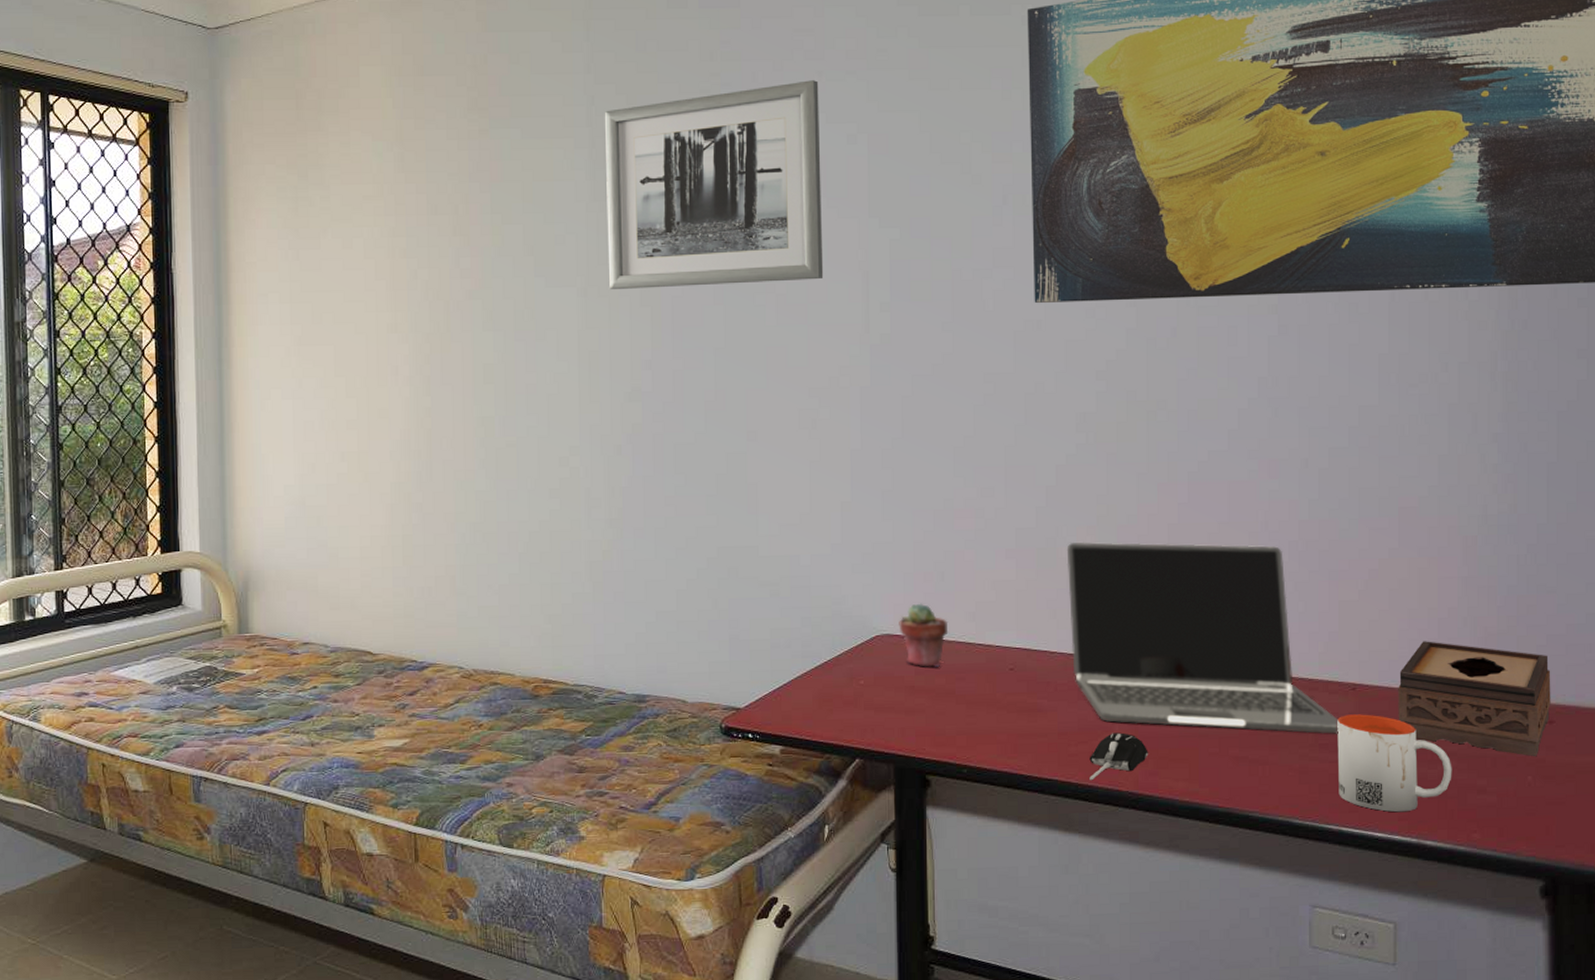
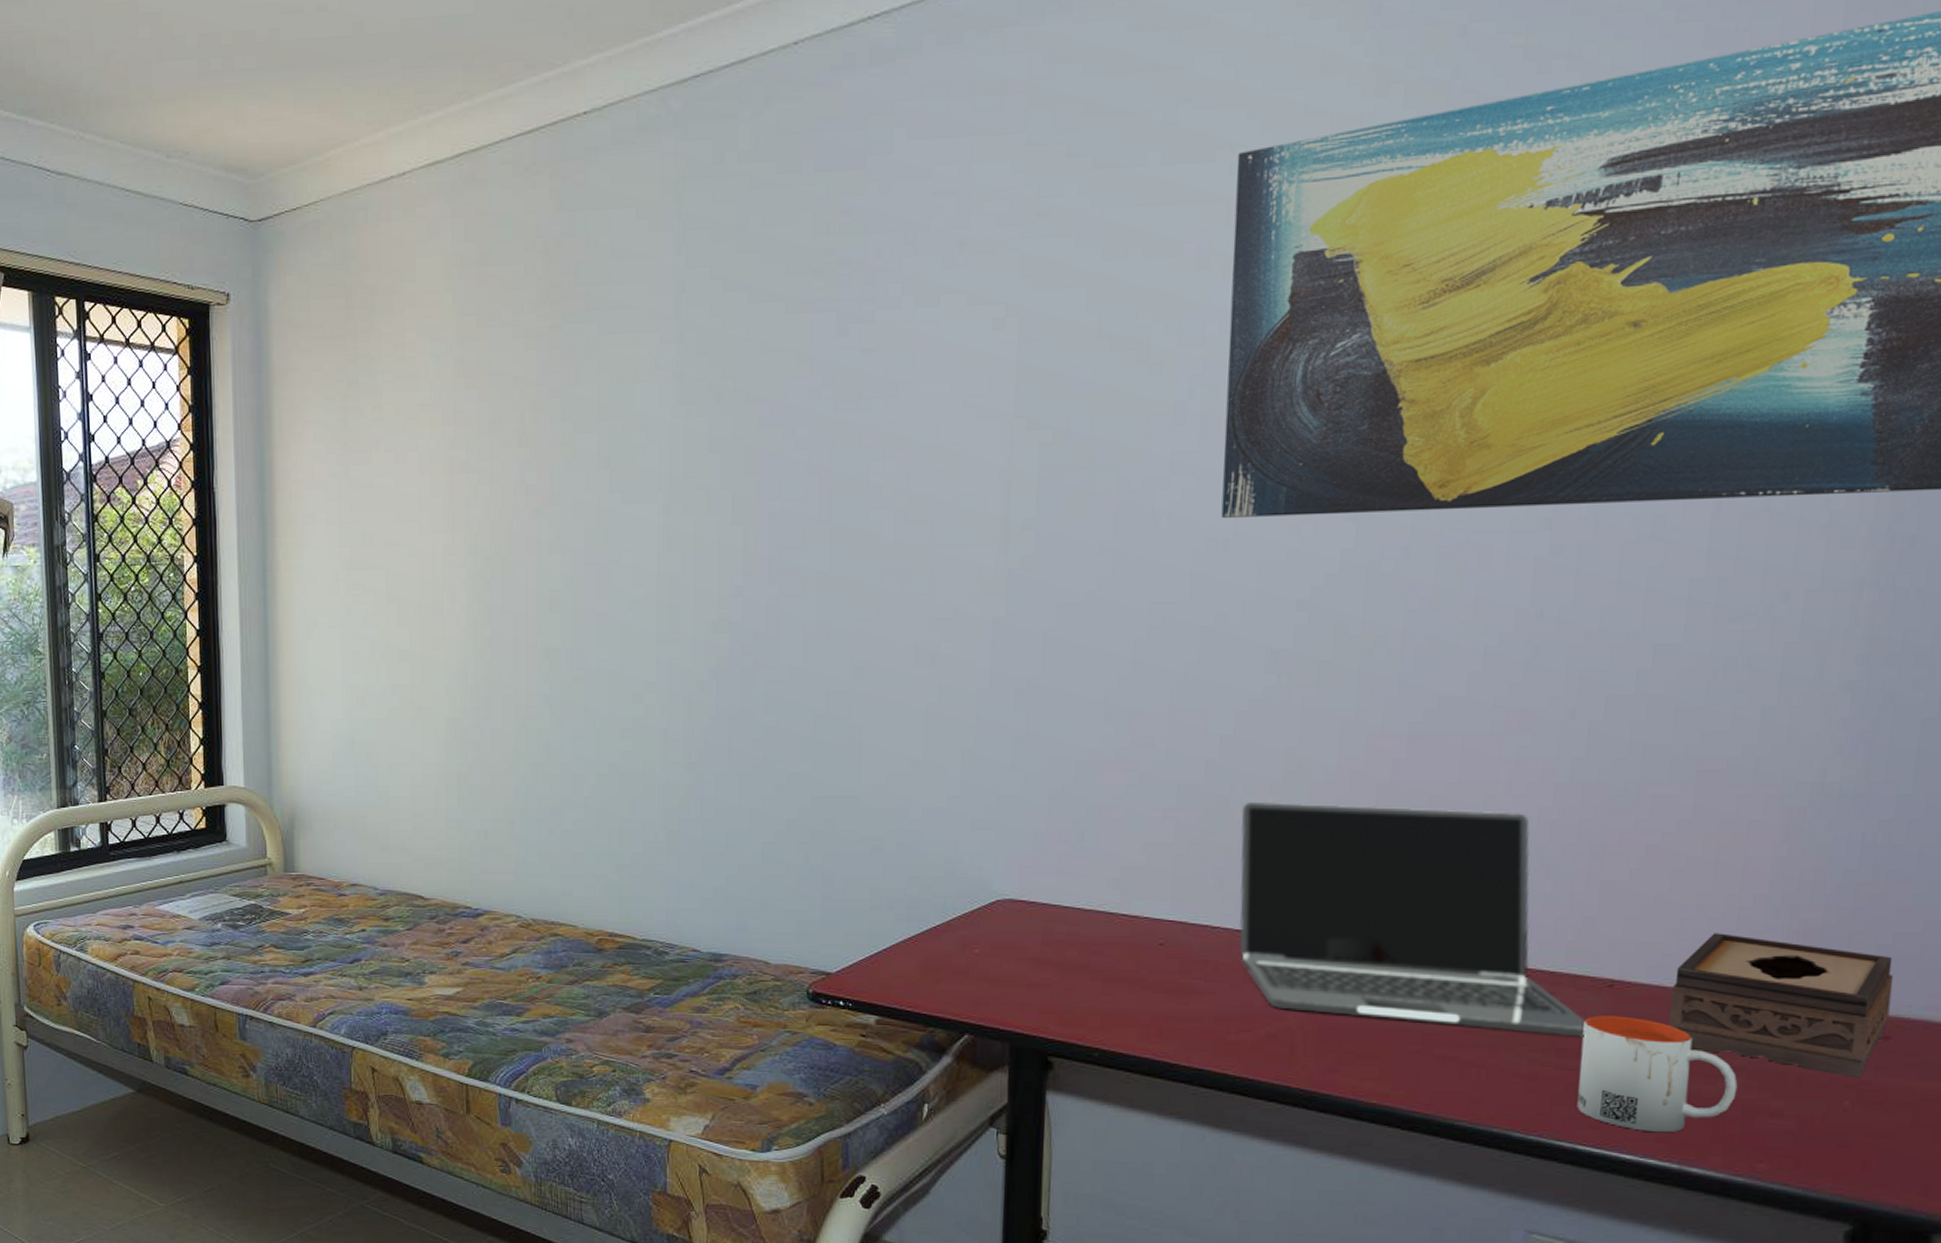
wall art: present [605,80,824,289] -> none [695,254,960,506]
potted succulent: present [899,603,949,667] -> none [1025,866,1086,938]
computer mouse: present [1089,732,1149,781] -> none [1251,1022,1329,1074]

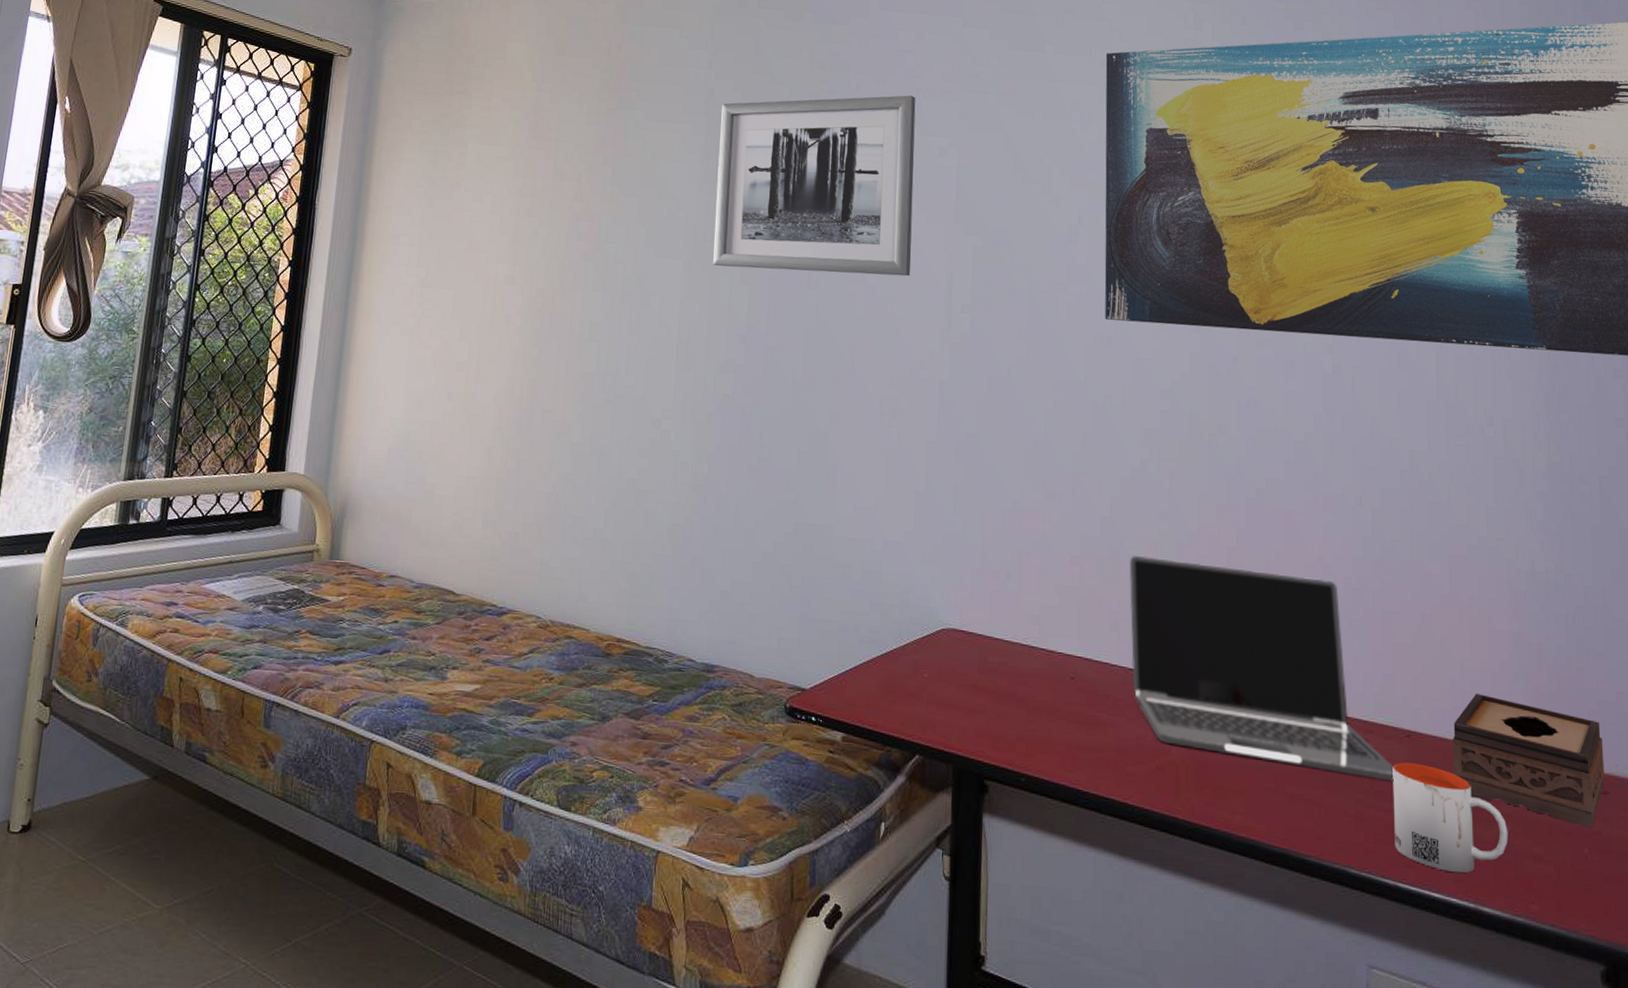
wall art: none [695,254,960,506] -> present [713,95,916,277]

